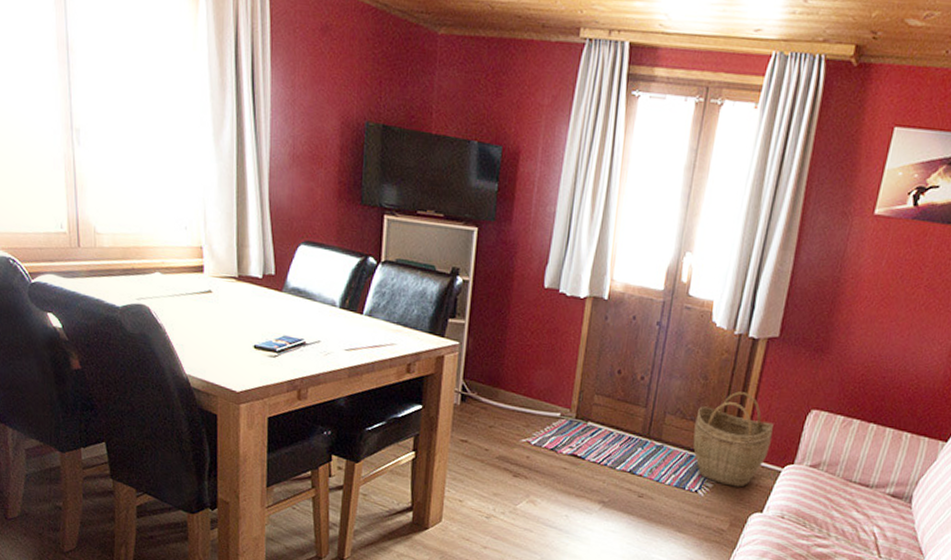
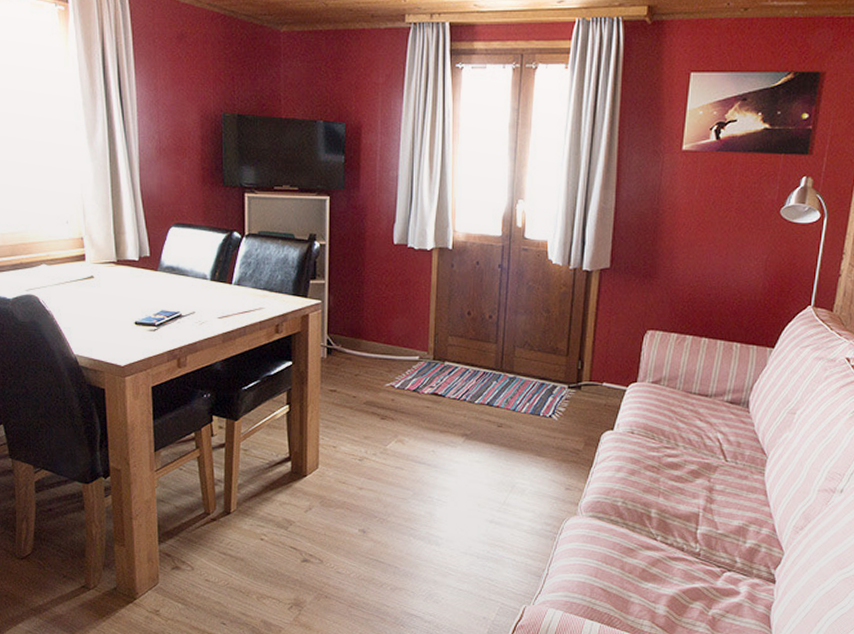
woven basket: present [693,391,773,488] -> none [542,320,614,409]

